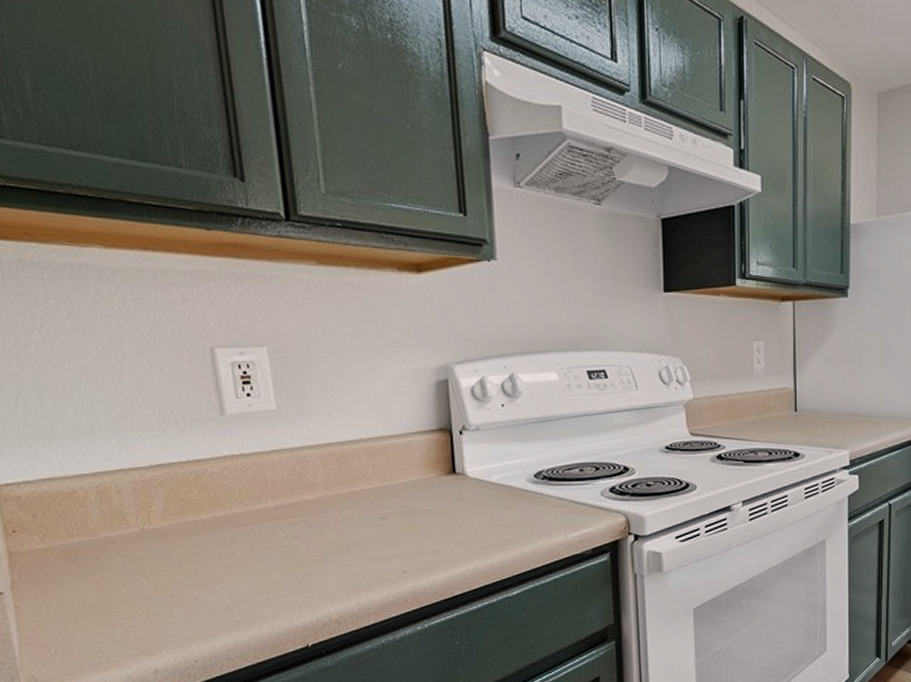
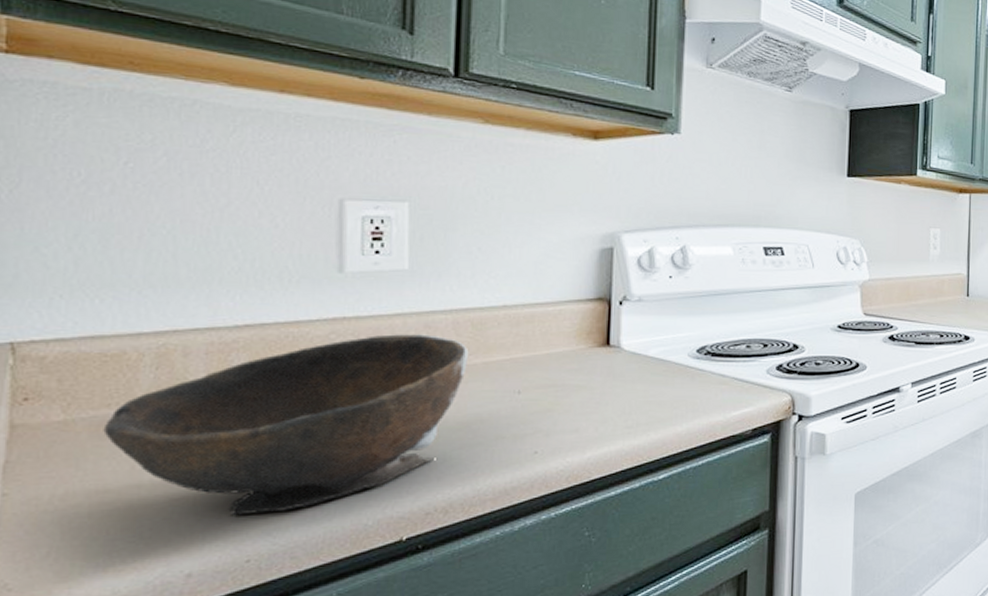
bowl: none [72,468,338,625] -> present [103,334,469,516]

